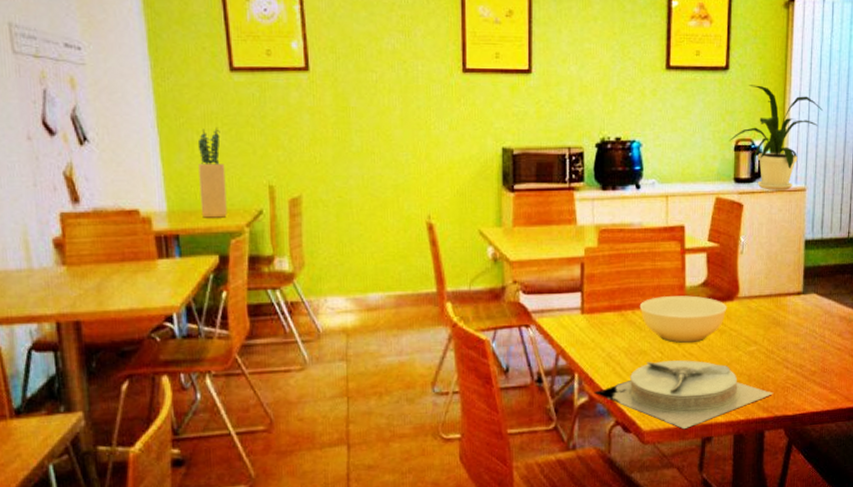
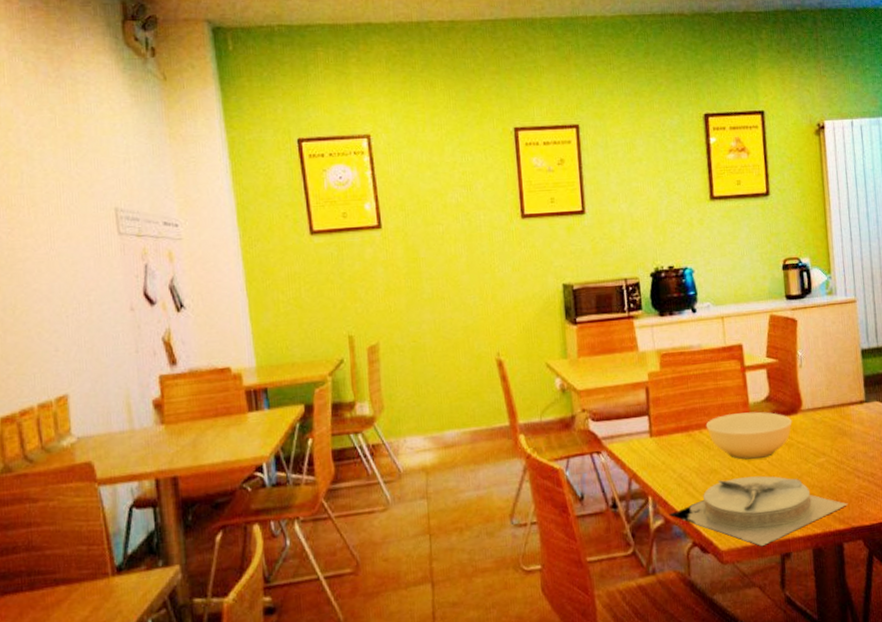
vase: present [197,127,227,218] -> none [282,286,311,371]
house plant: present [728,85,823,190] -> none [776,207,863,305]

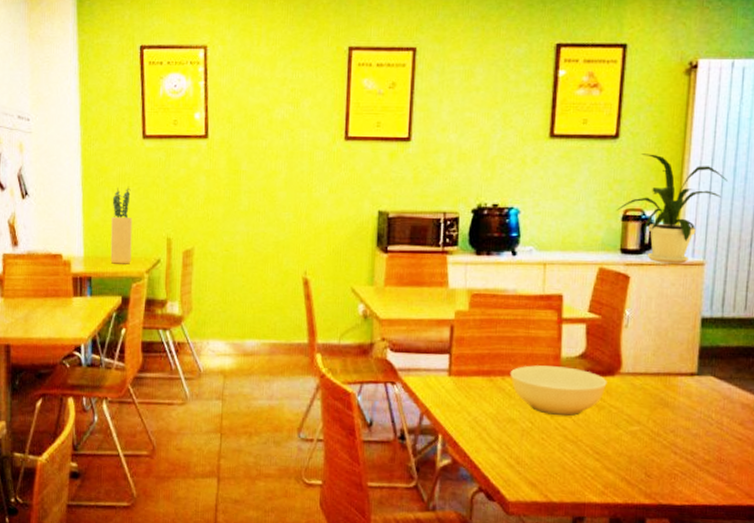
vase: none [282,286,311,371] -> present [110,186,133,264]
plate: present [667,476,848,547] -> none [456,431,659,506]
house plant: none [776,207,863,305] -> present [616,153,728,264]

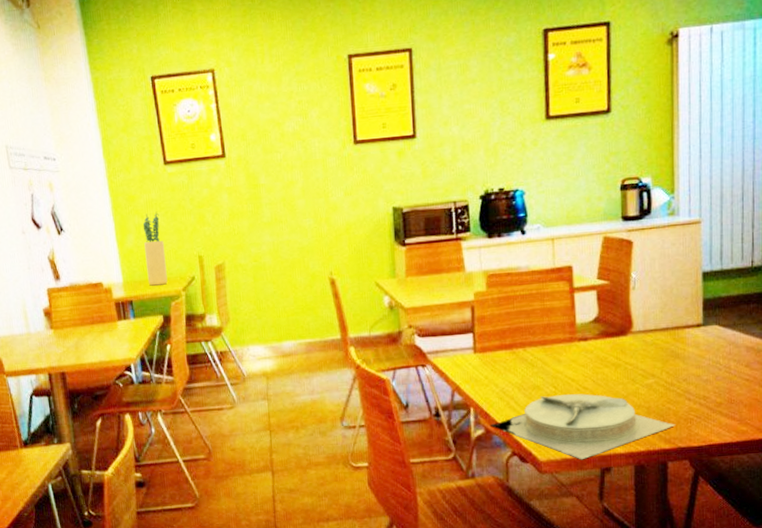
plate: none [456,431,659,506] -> present [488,393,676,460]
bowl: present [510,365,607,416] -> none [530,332,621,378]
house plant: present [616,153,728,264] -> none [614,124,716,226]

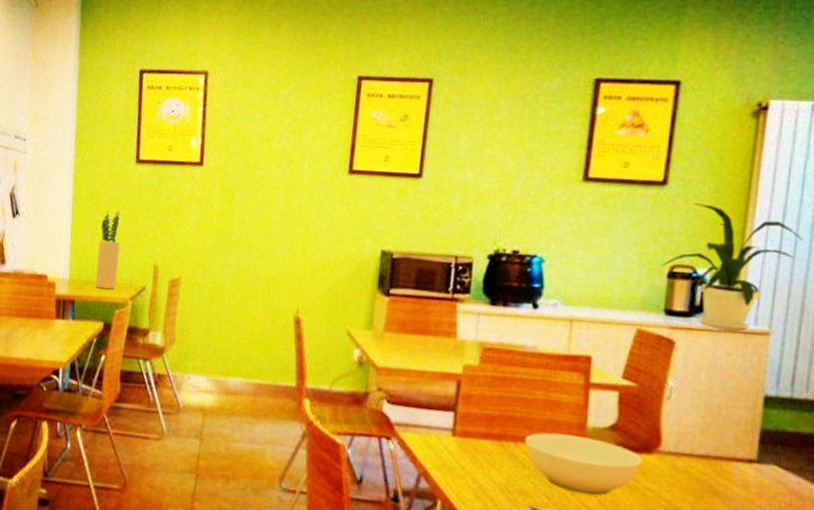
bowl: none [530,332,621,378] -> present [524,432,643,495]
house plant: none [614,124,716,226] -> present [660,203,803,332]

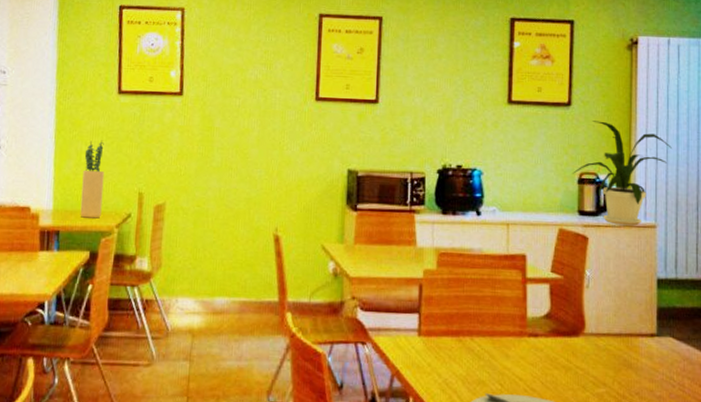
bowl: present [524,432,643,495] -> none [478,325,572,378]

